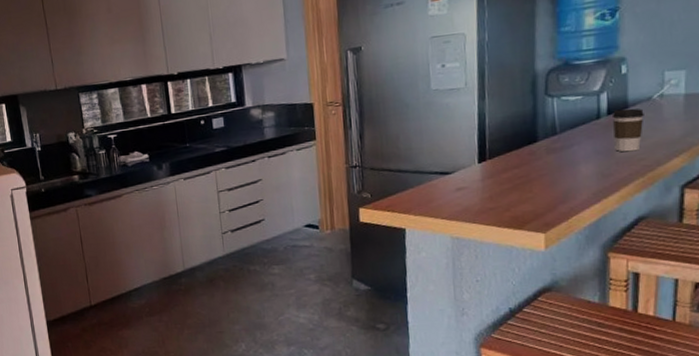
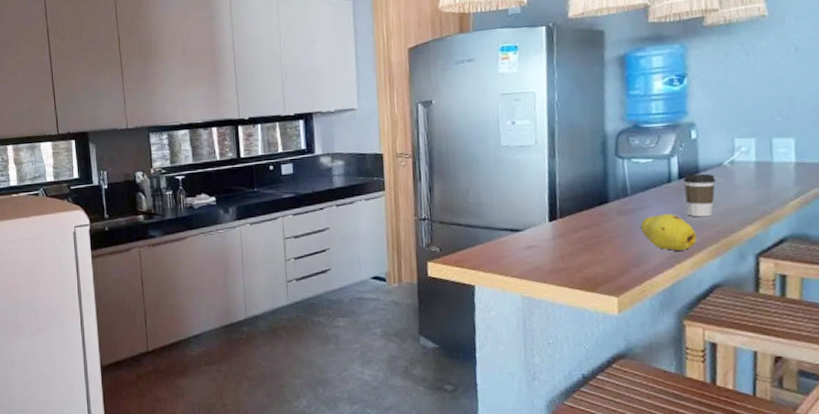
fruit: none [568,149,624,186] -> present [640,213,698,251]

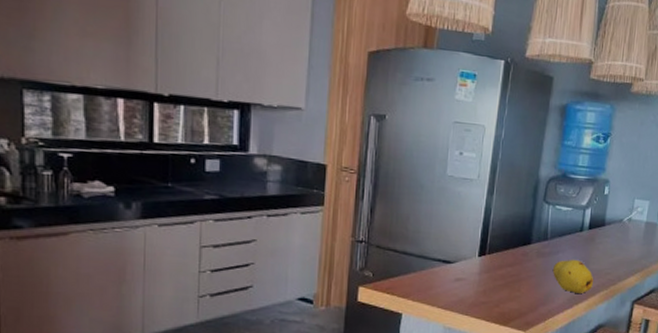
coffee cup: present [682,173,716,218] -> none [590,226,616,266]

